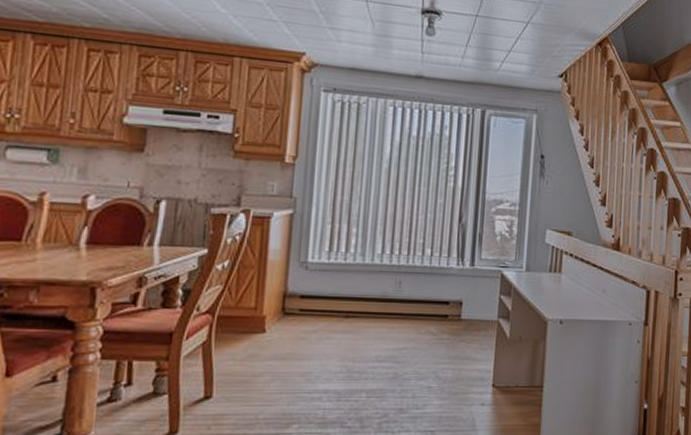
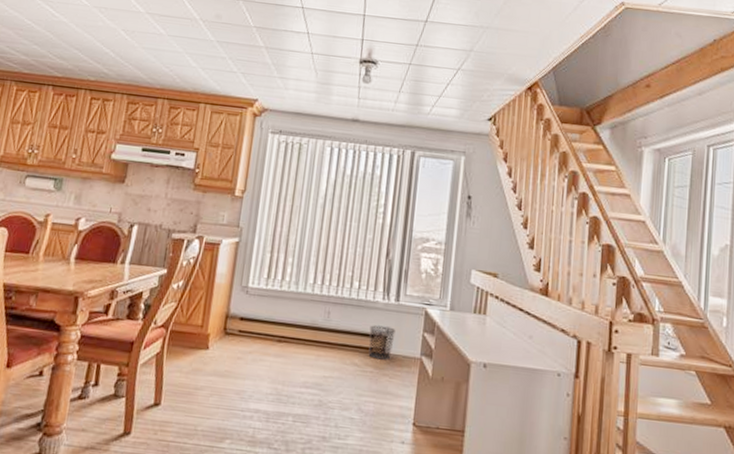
waste bin: none [444,292,471,326] -> present [368,325,396,360]

